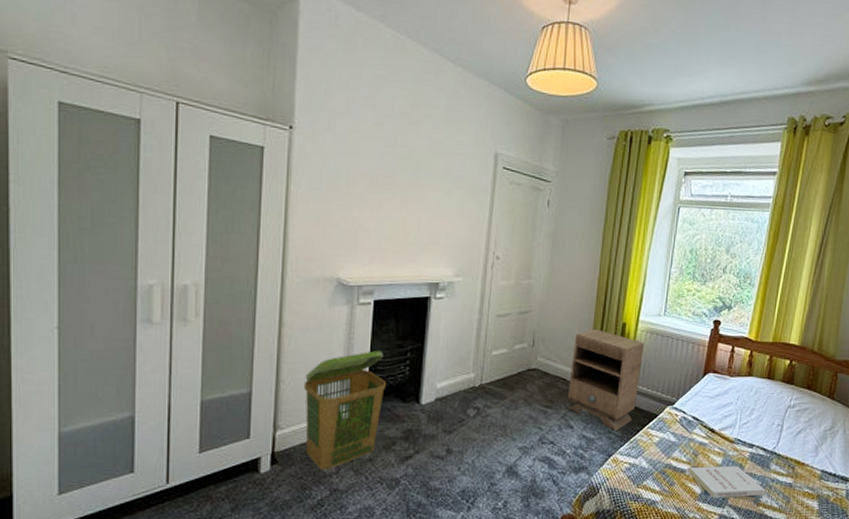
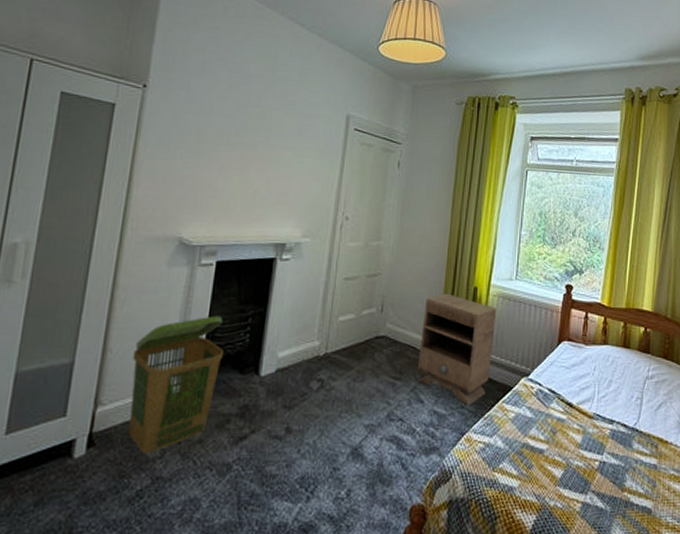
books: present [689,466,765,501] -> none [548,445,629,486]

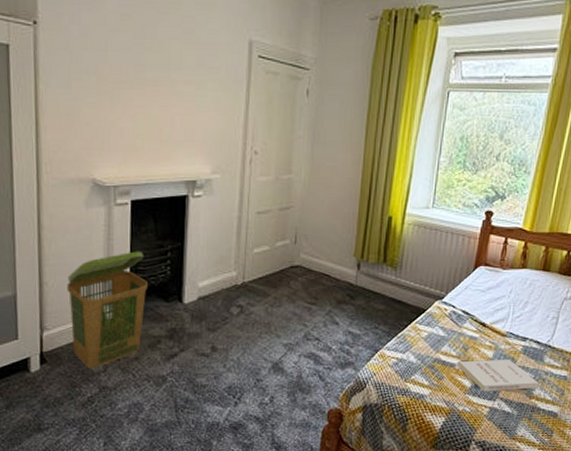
nightstand: present [417,293,497,405] -> none [331,223,412,326]
books: none [548,445,629,486] -> present [458,360,539,394]

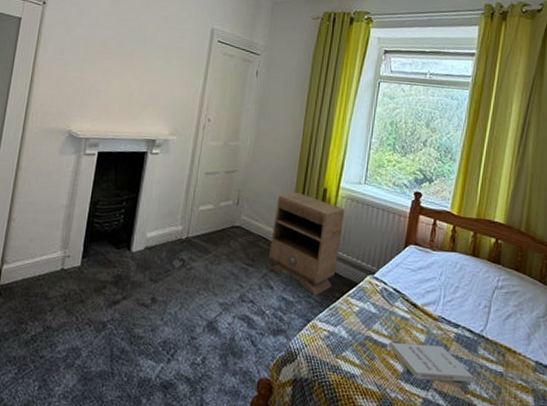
laundry basket: present [66,251,149,373] -> none [26,197,103,311]
nightstand: none [331,223,412,326] -> present [268,192,345,295]

